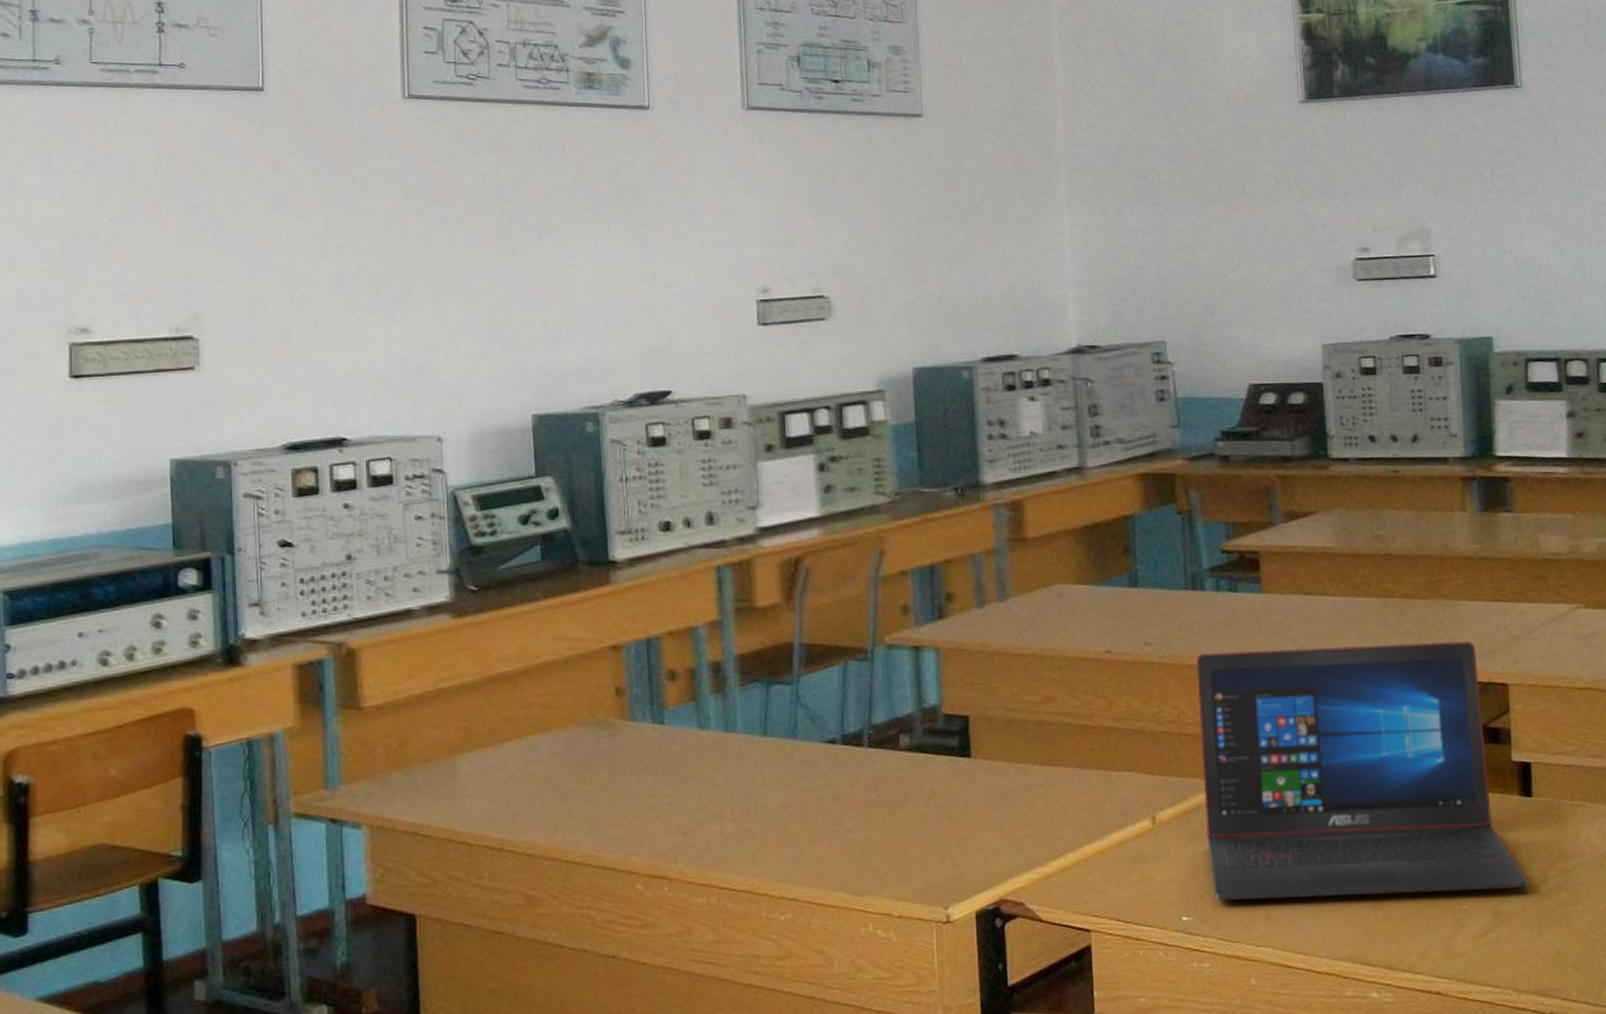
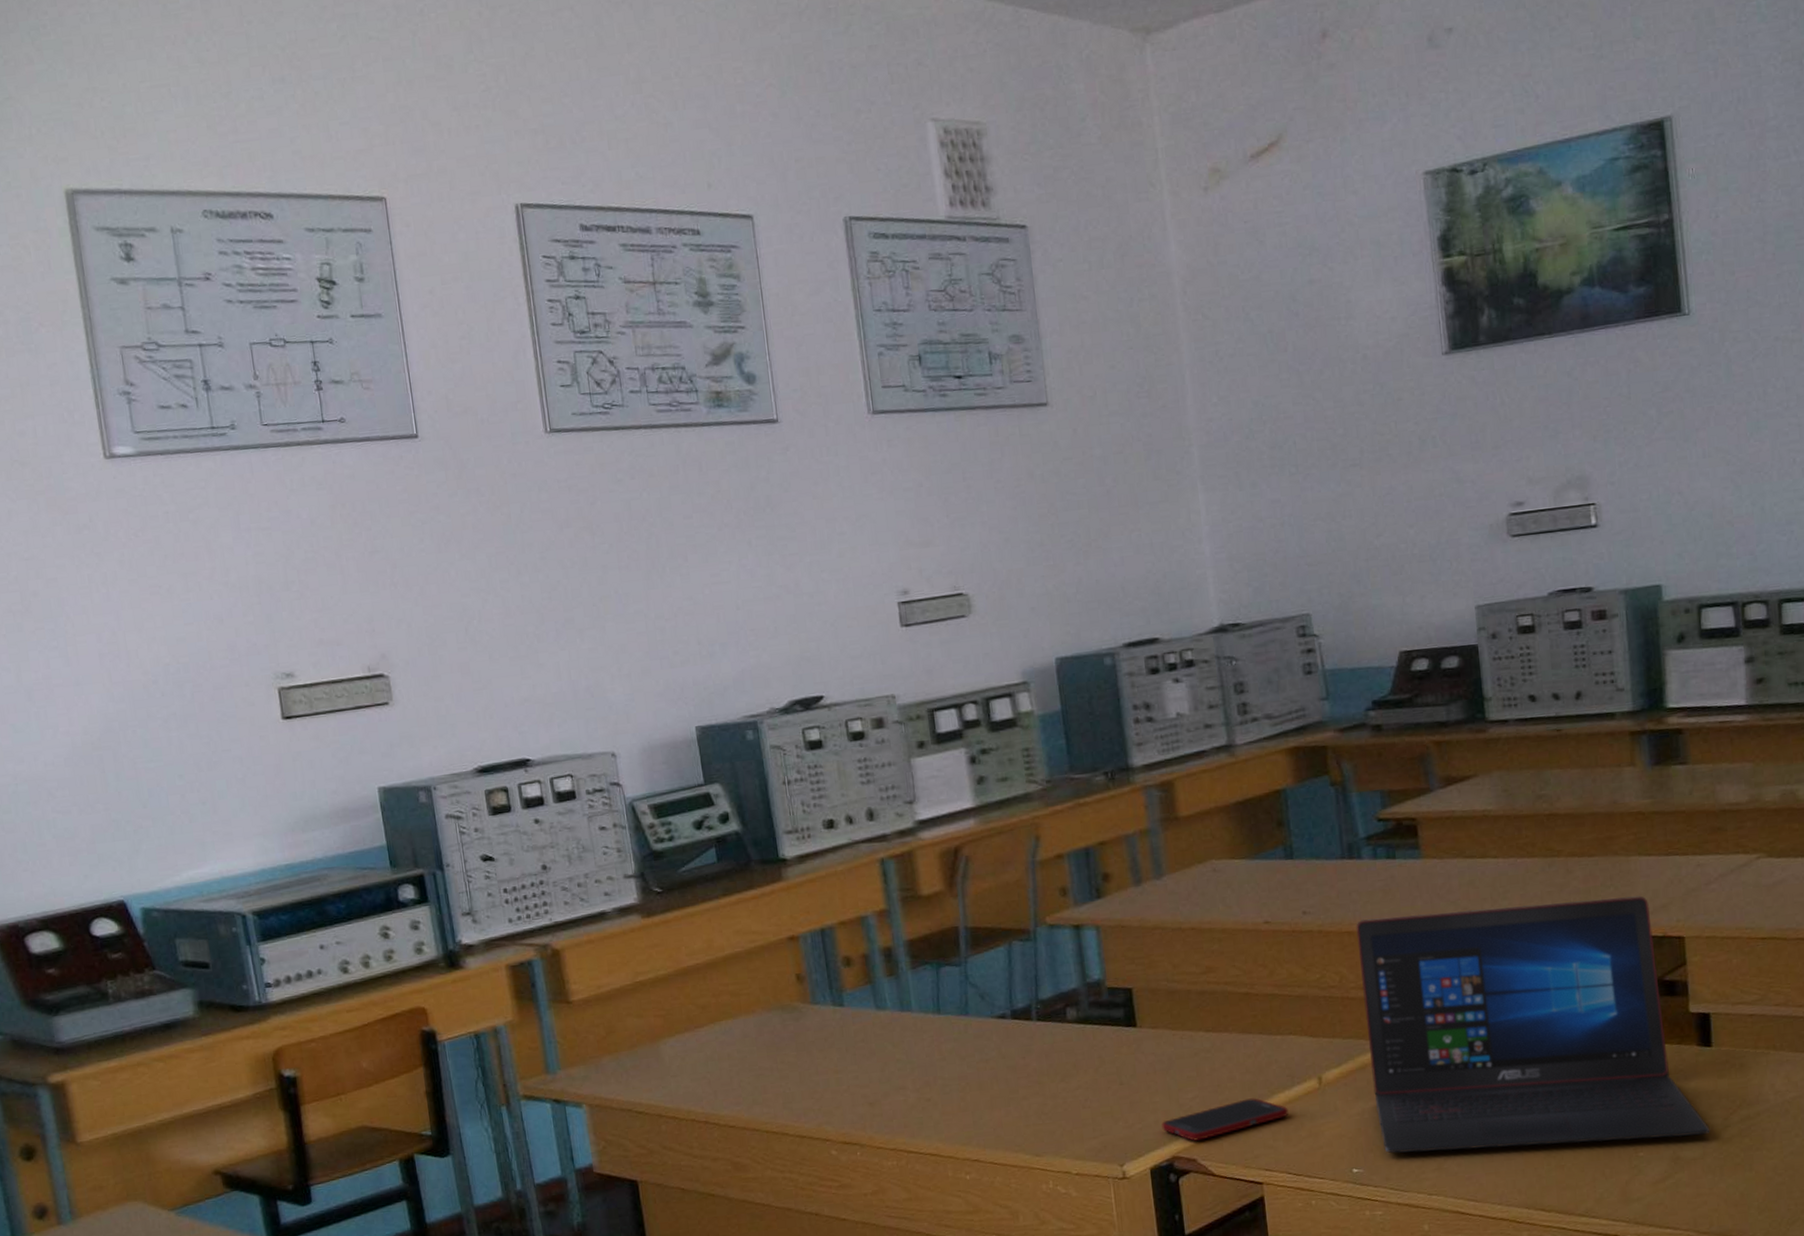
cell phone: none [990,837,1121,883] -> present [1161,1098,1289,1141]

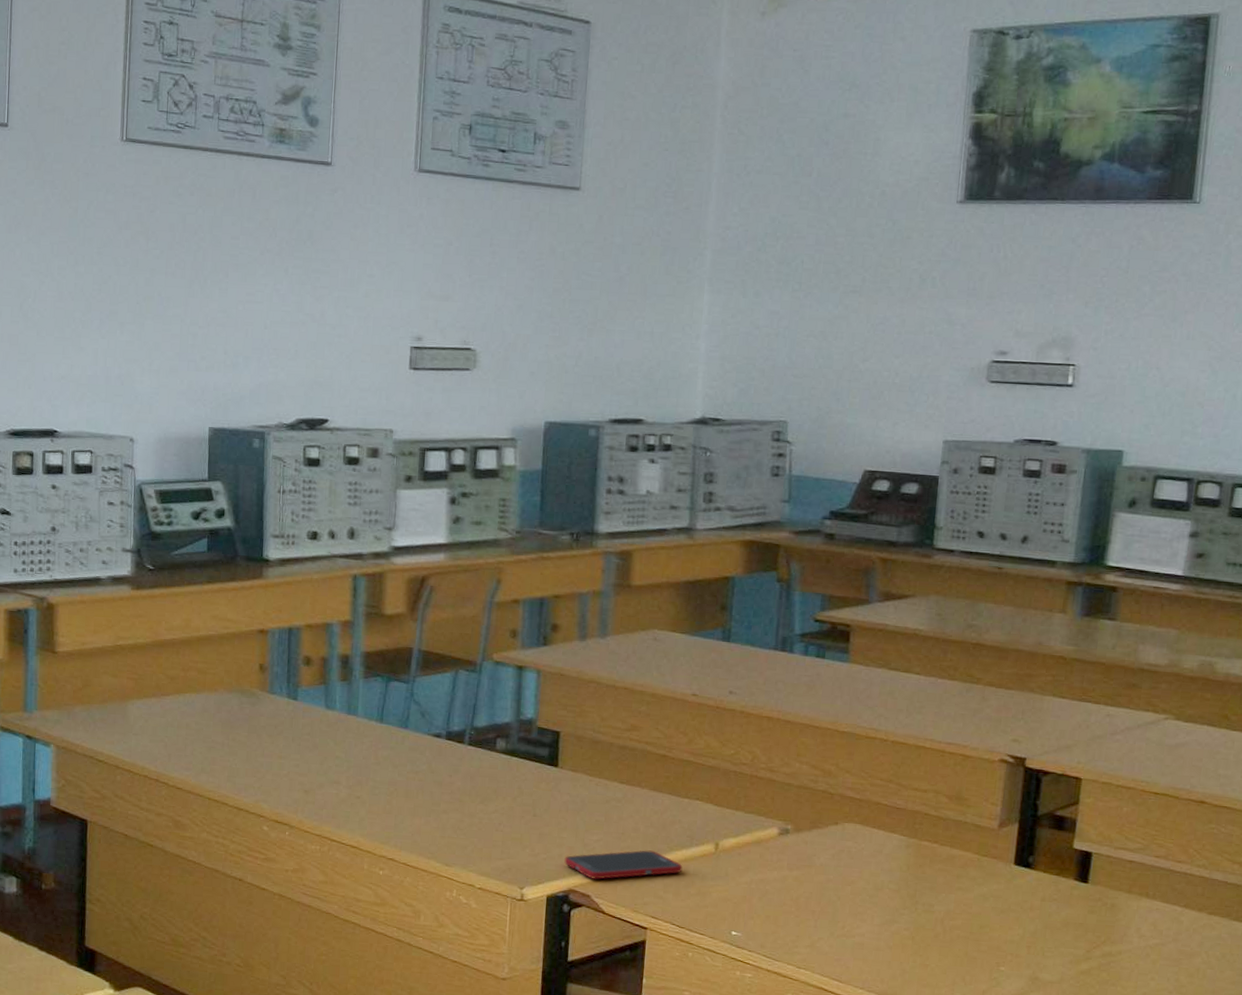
laptop: present [1356,896,1710,1154] -> none [764,708,1072,962]

